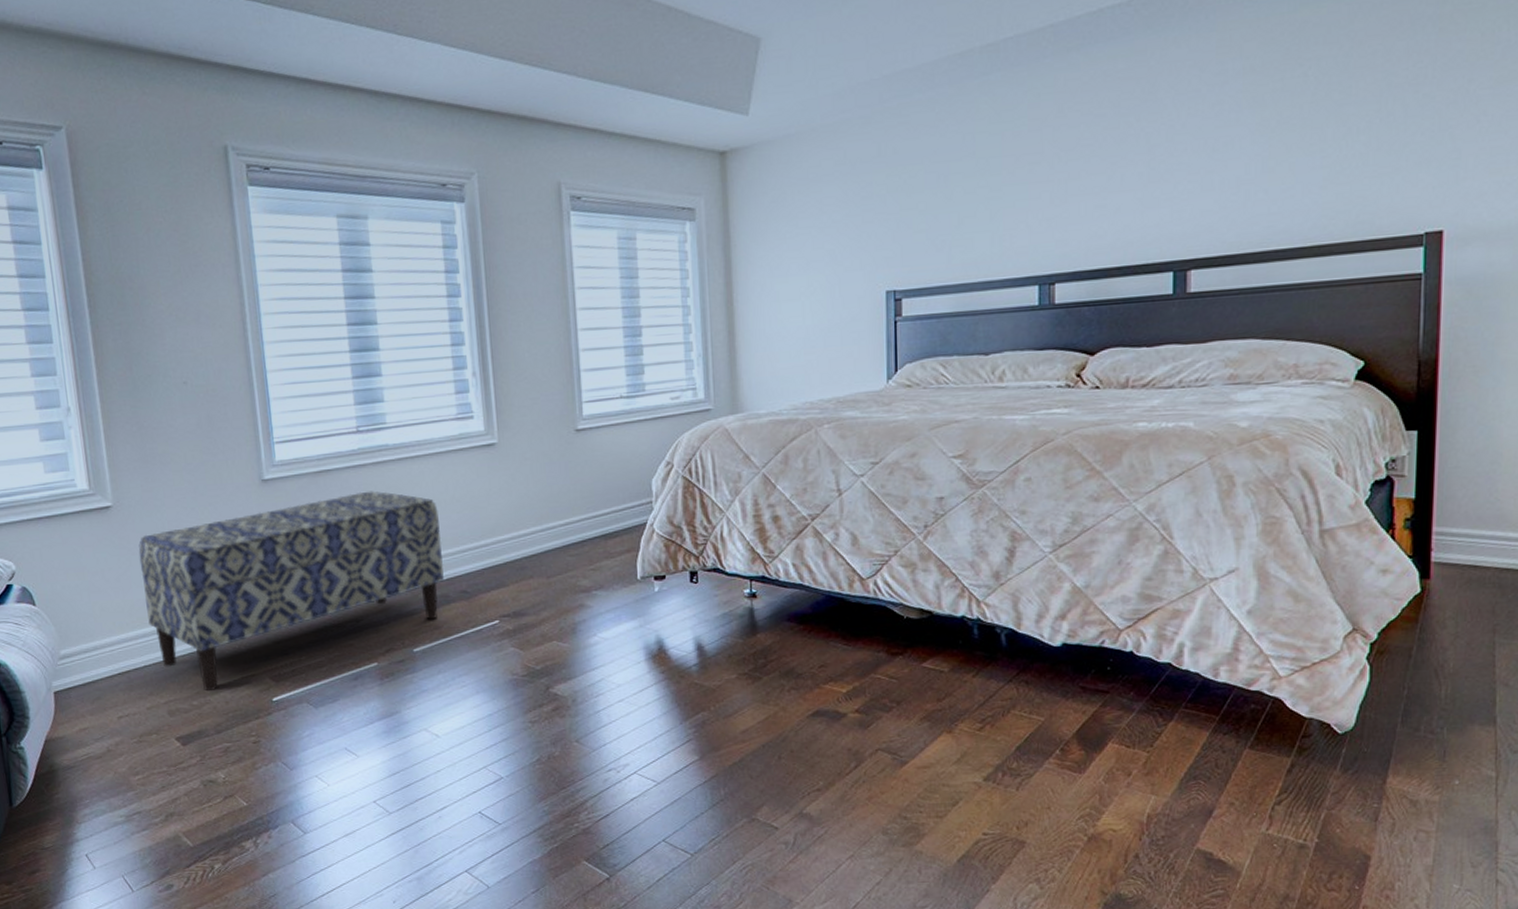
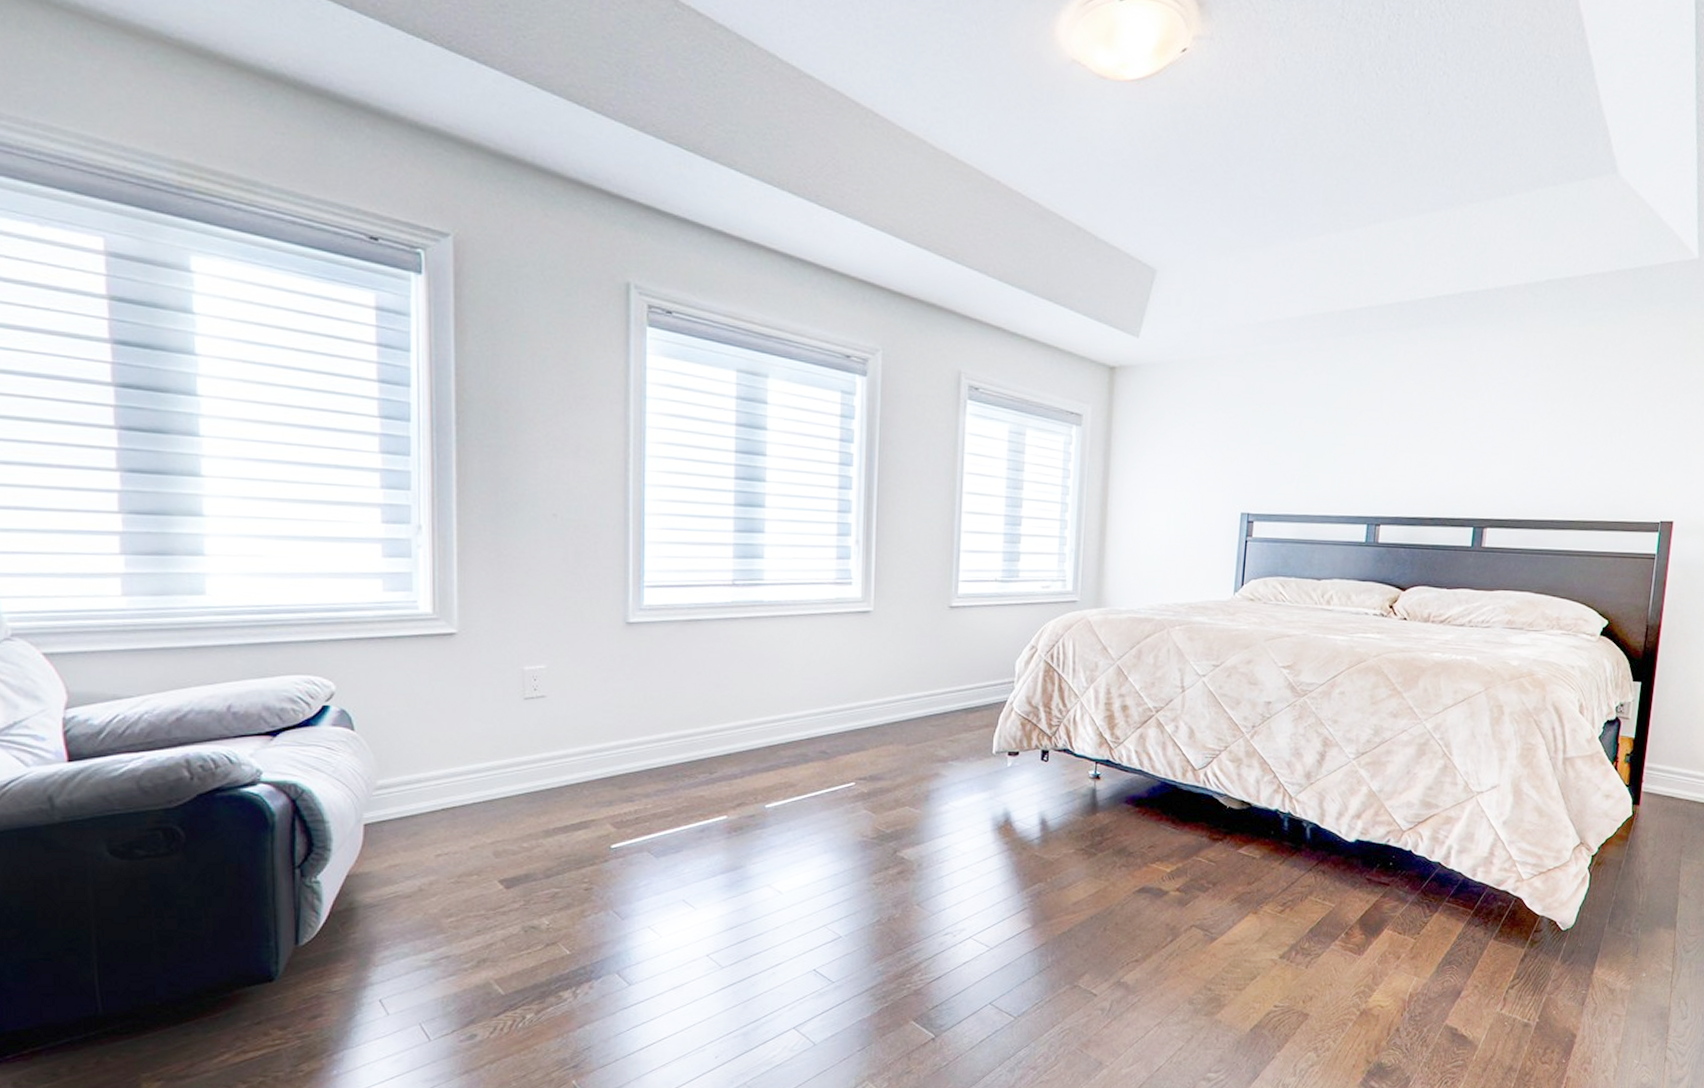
bench: present [138,491,444,692] -> none [481,644,807,834]

